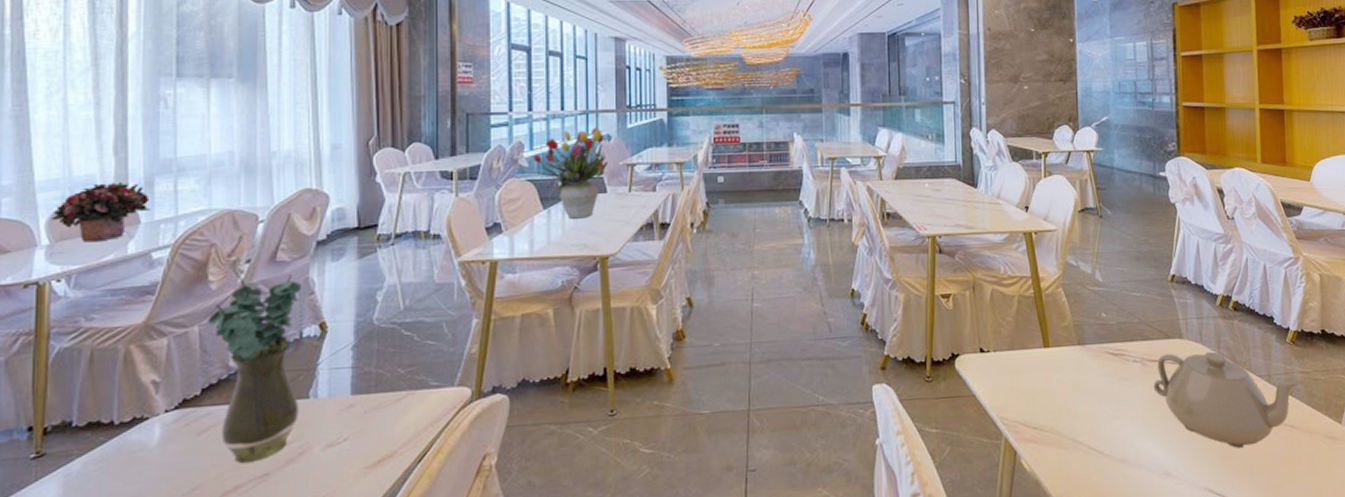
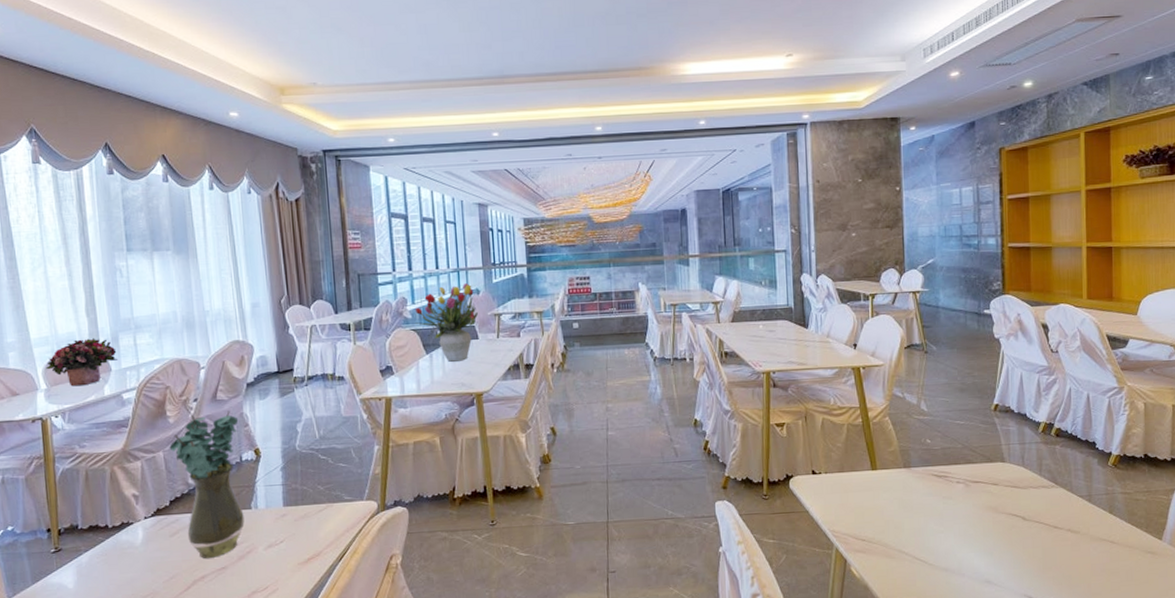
teapot: present [1153,351,1304,448] -> none [976,474,1125,560]

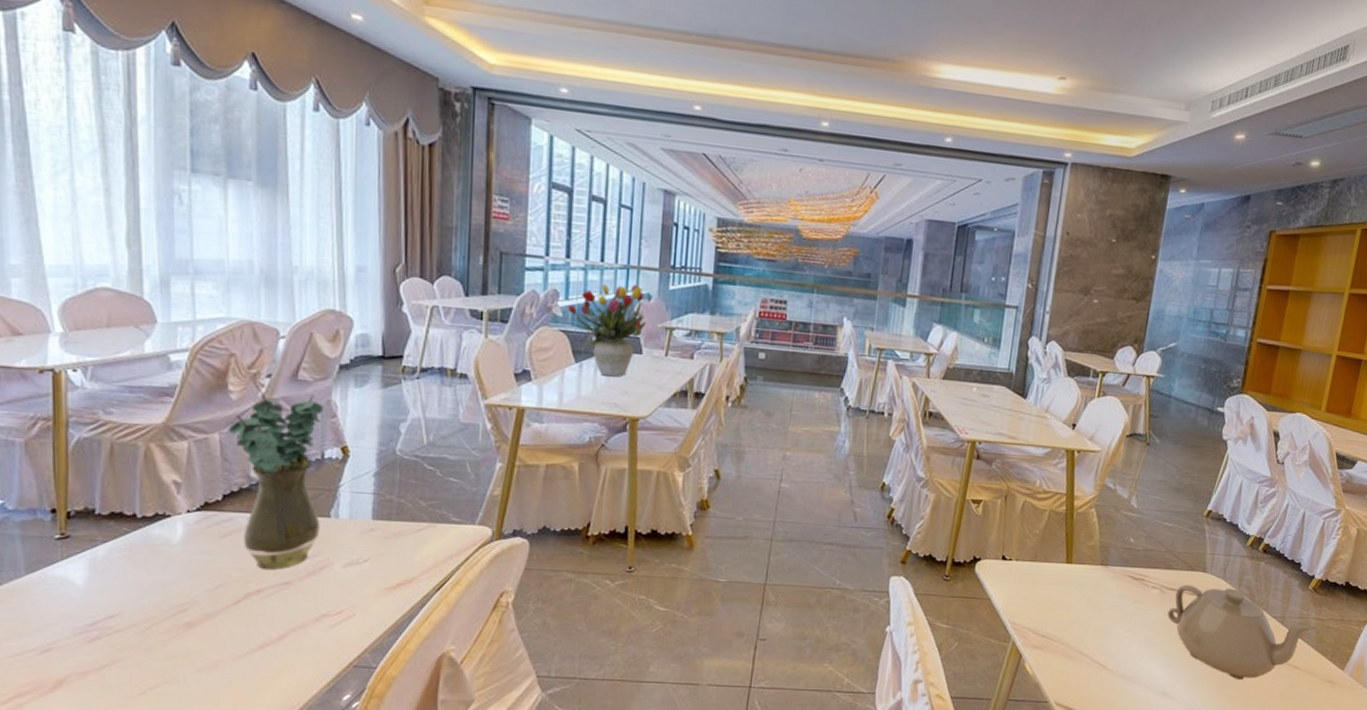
bouquet: present [45,338,119,387] -> none [63,275,168,337]
teapot: none [976,474,1125,560] -> present [1167,584,1317,679]

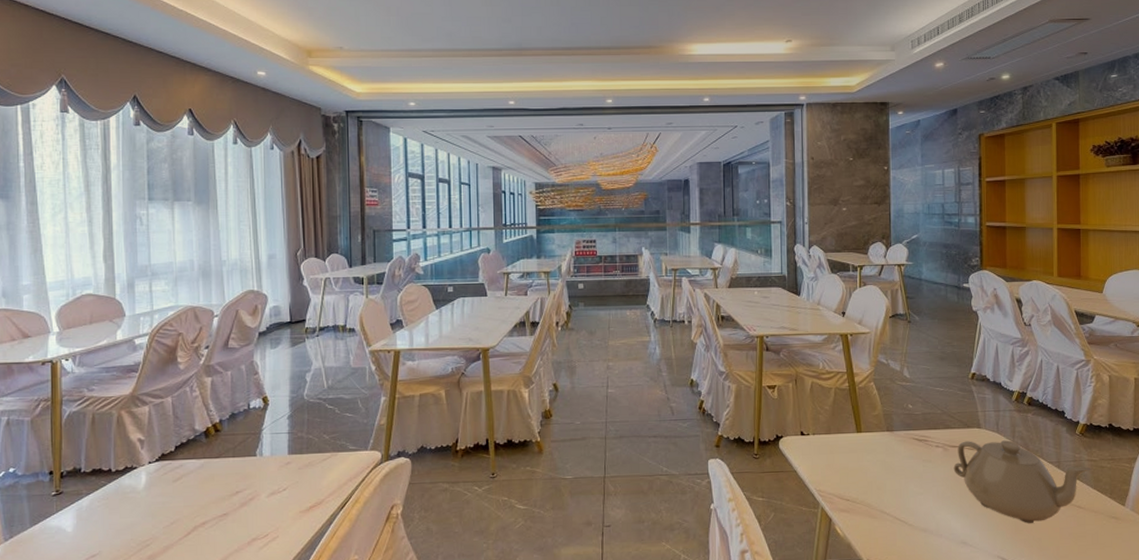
vase: present [228,391,325,570] -> none [178,358,249,504]
flower arrangement: present [565,283,645,377] -> none [426,241,487,317]

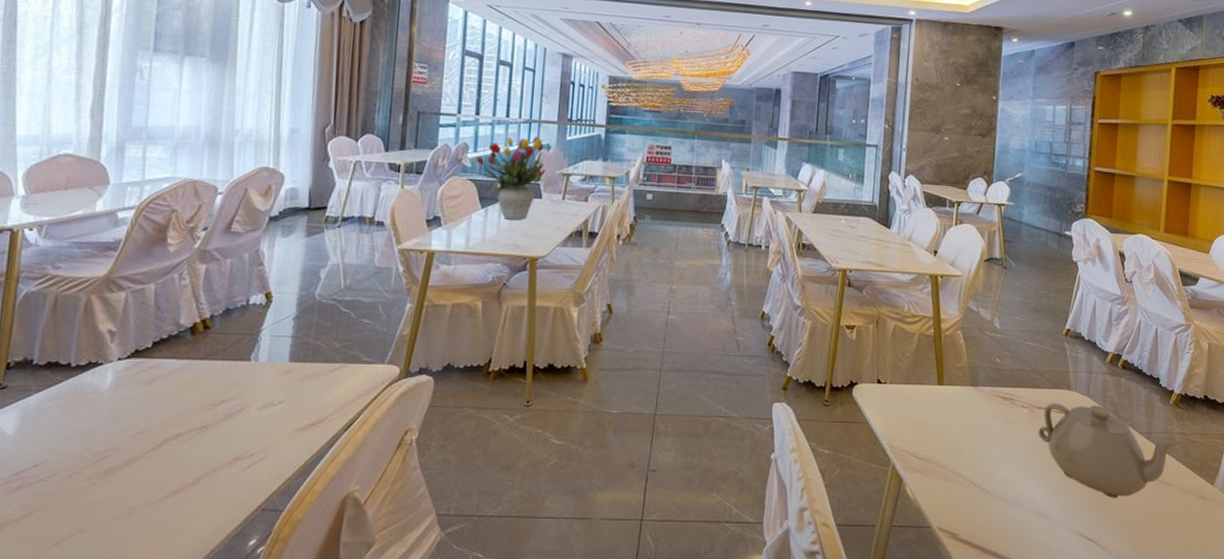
flower arrangement: none [426,241,487,317] -> present [473,135,545,220]

